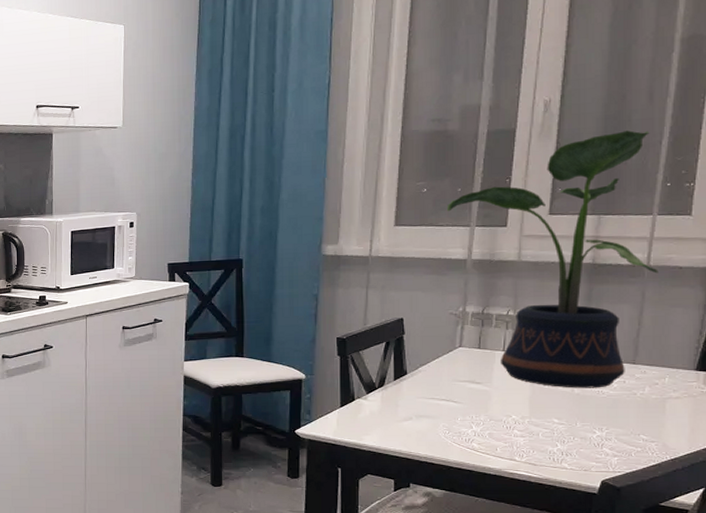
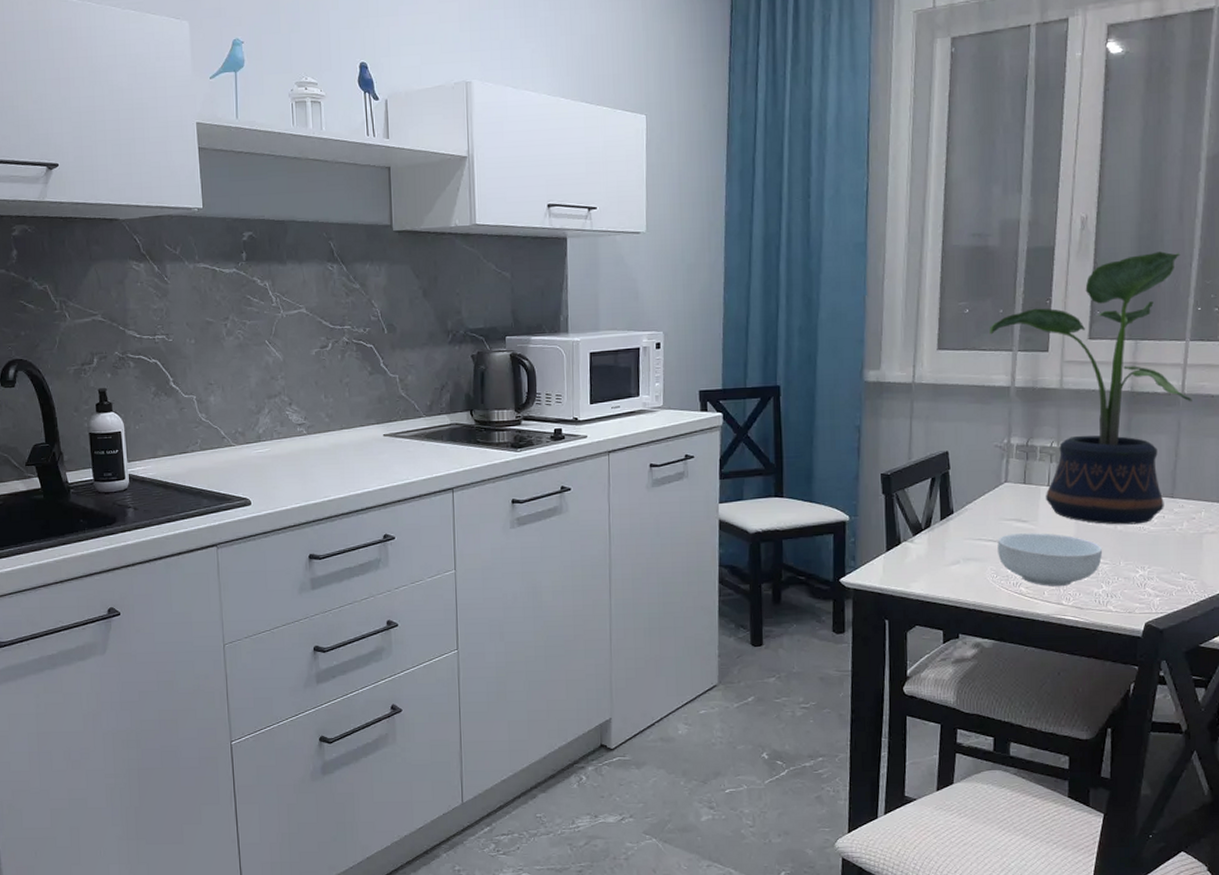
cereal bowl: none [450,394,559,444] -> present [997,533,1103,587]

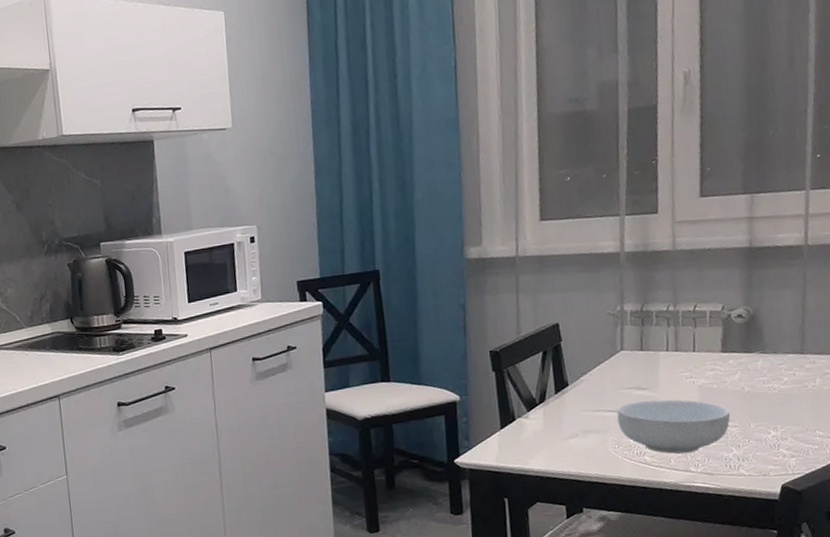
potted plant: present [990,251,1192,525] -> none [594,99,817,386]

